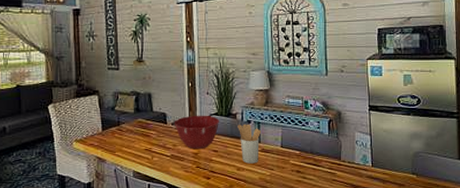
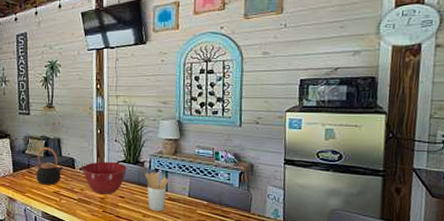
teapot: none [126,103,155,142] -> present [36,147,64,185]

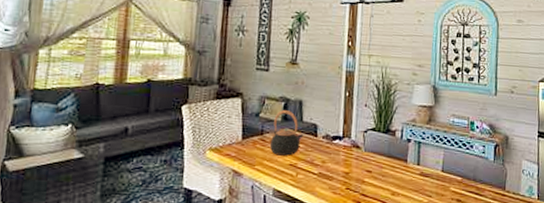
mixing bowl: present [82,161,128,195] -> none [325,129,377,169]
utensil holder: present [145,172,168,211] -> none [396,142,421,189]

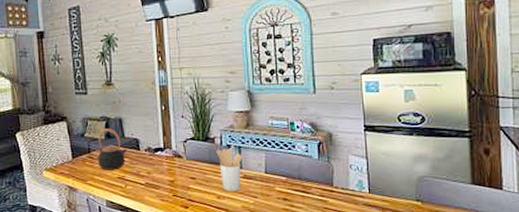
utensil holder: none [396,142,421,189] -> present [216,148,242,191]

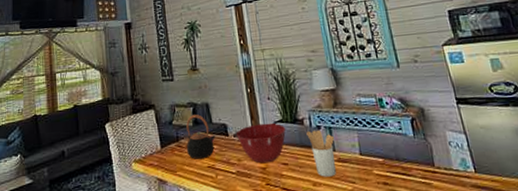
mixing bowl: none [147,140,197,177] -> present [236,123,286,164]

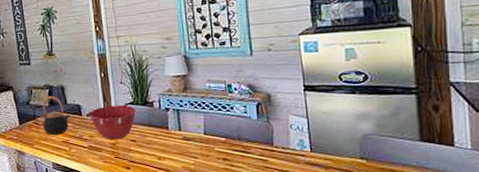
utensil holder: present [306,129,336,177] -> none [155,111,181,153]

